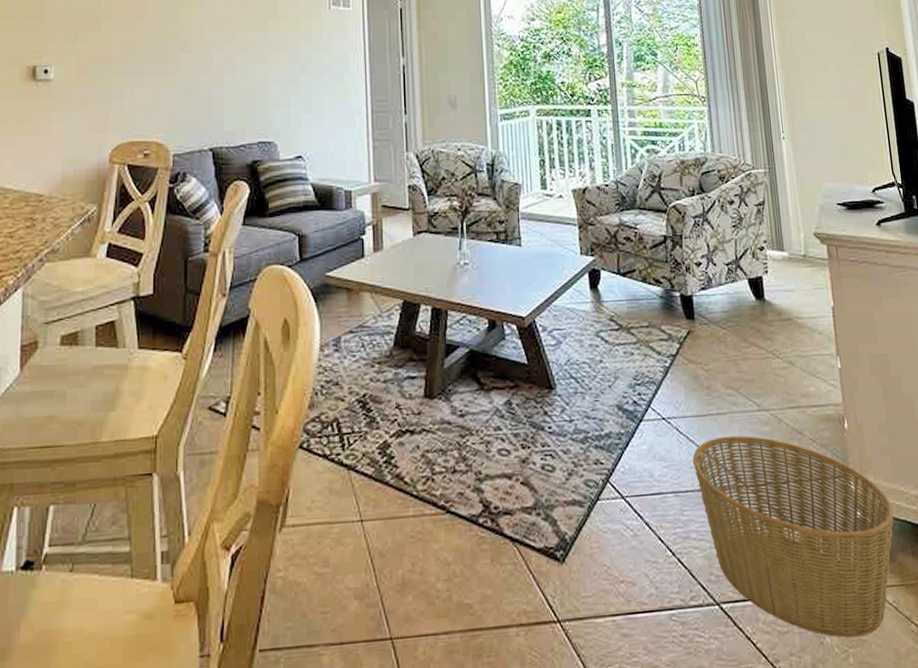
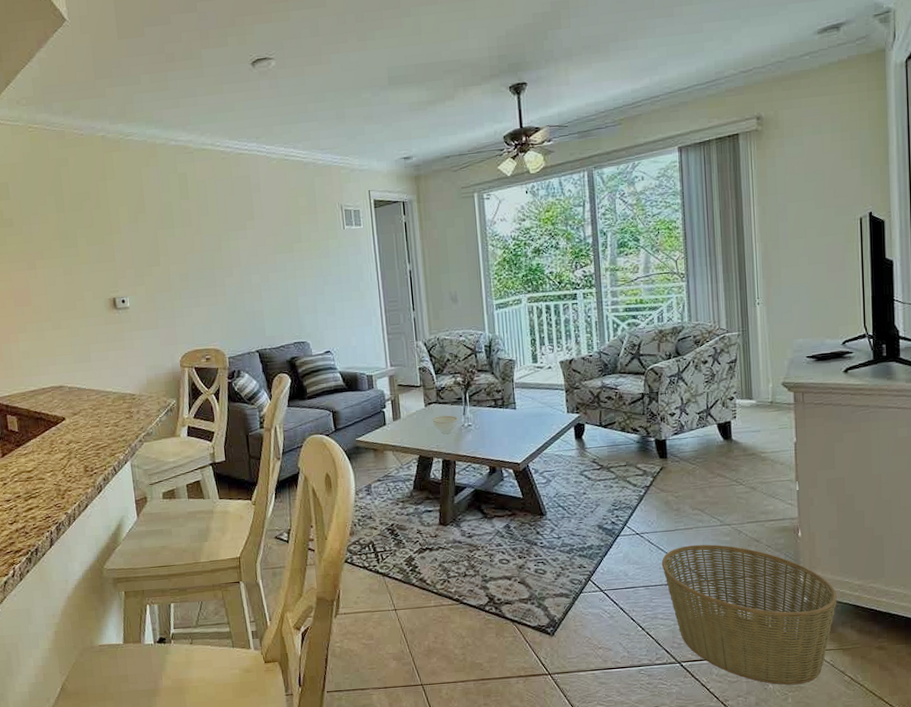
bowl: none [421,249,454,274] -> present [432,415,459,434]

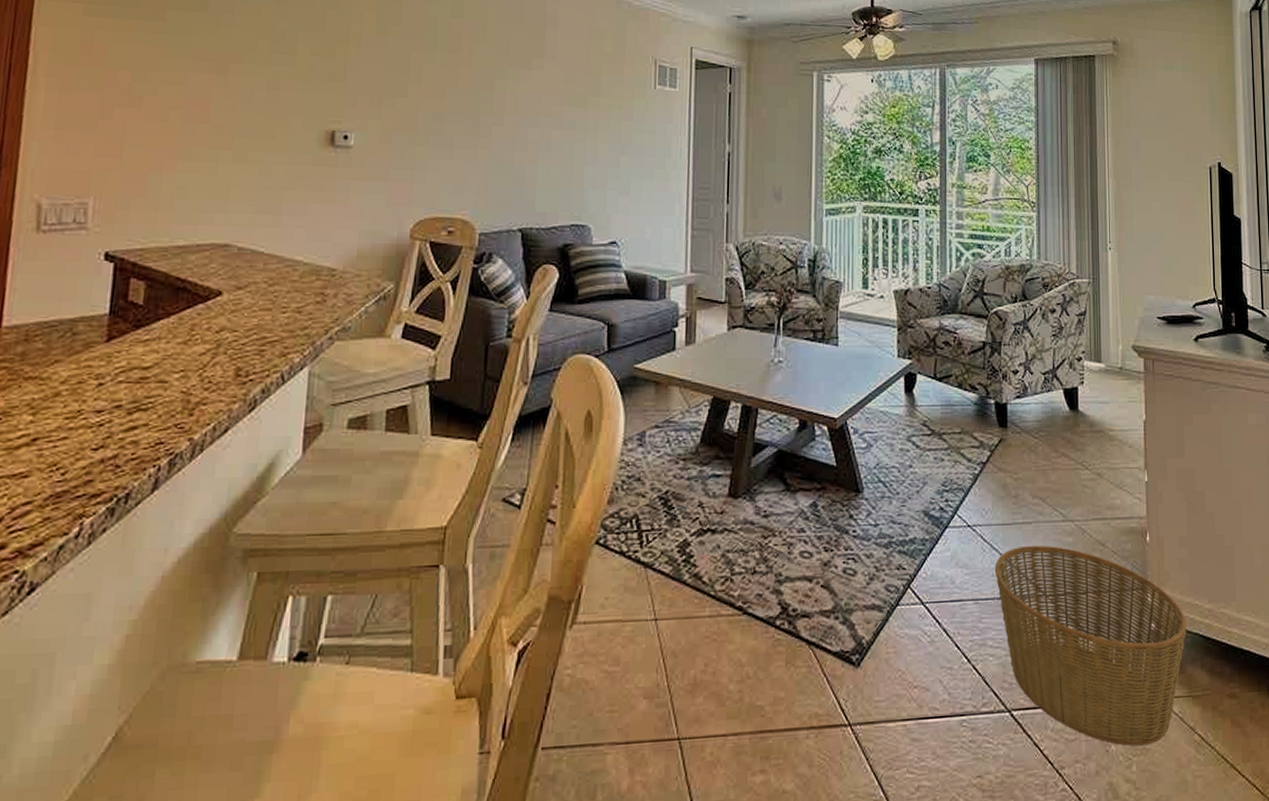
bowl: present [432,415,459,434] -> none [735,345,768,370]

